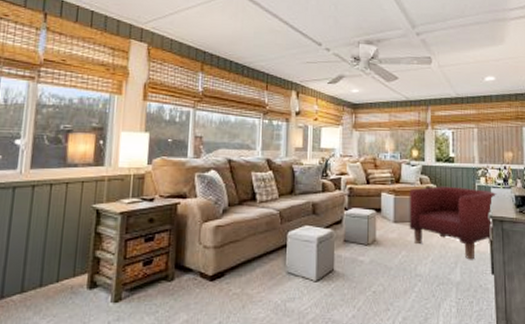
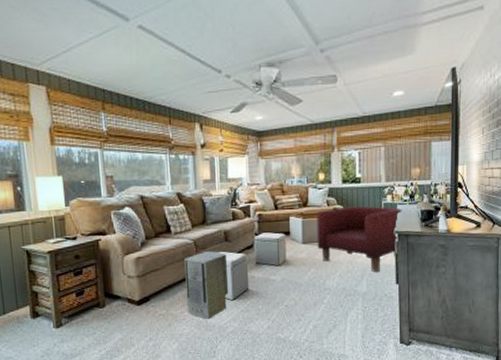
air purifier: none [265,224,314,302] -> present [184,251,229,319]

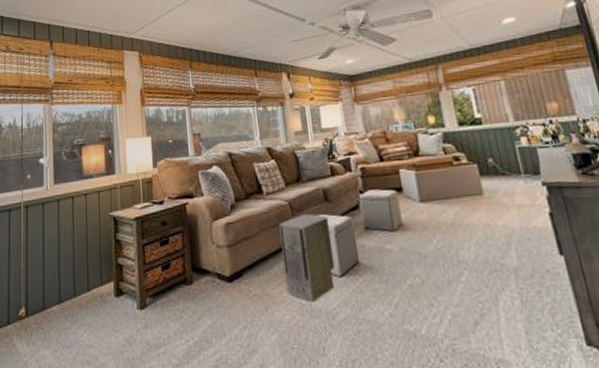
armchair: present [316,206,405,273] -> none [432,151,552,239]

